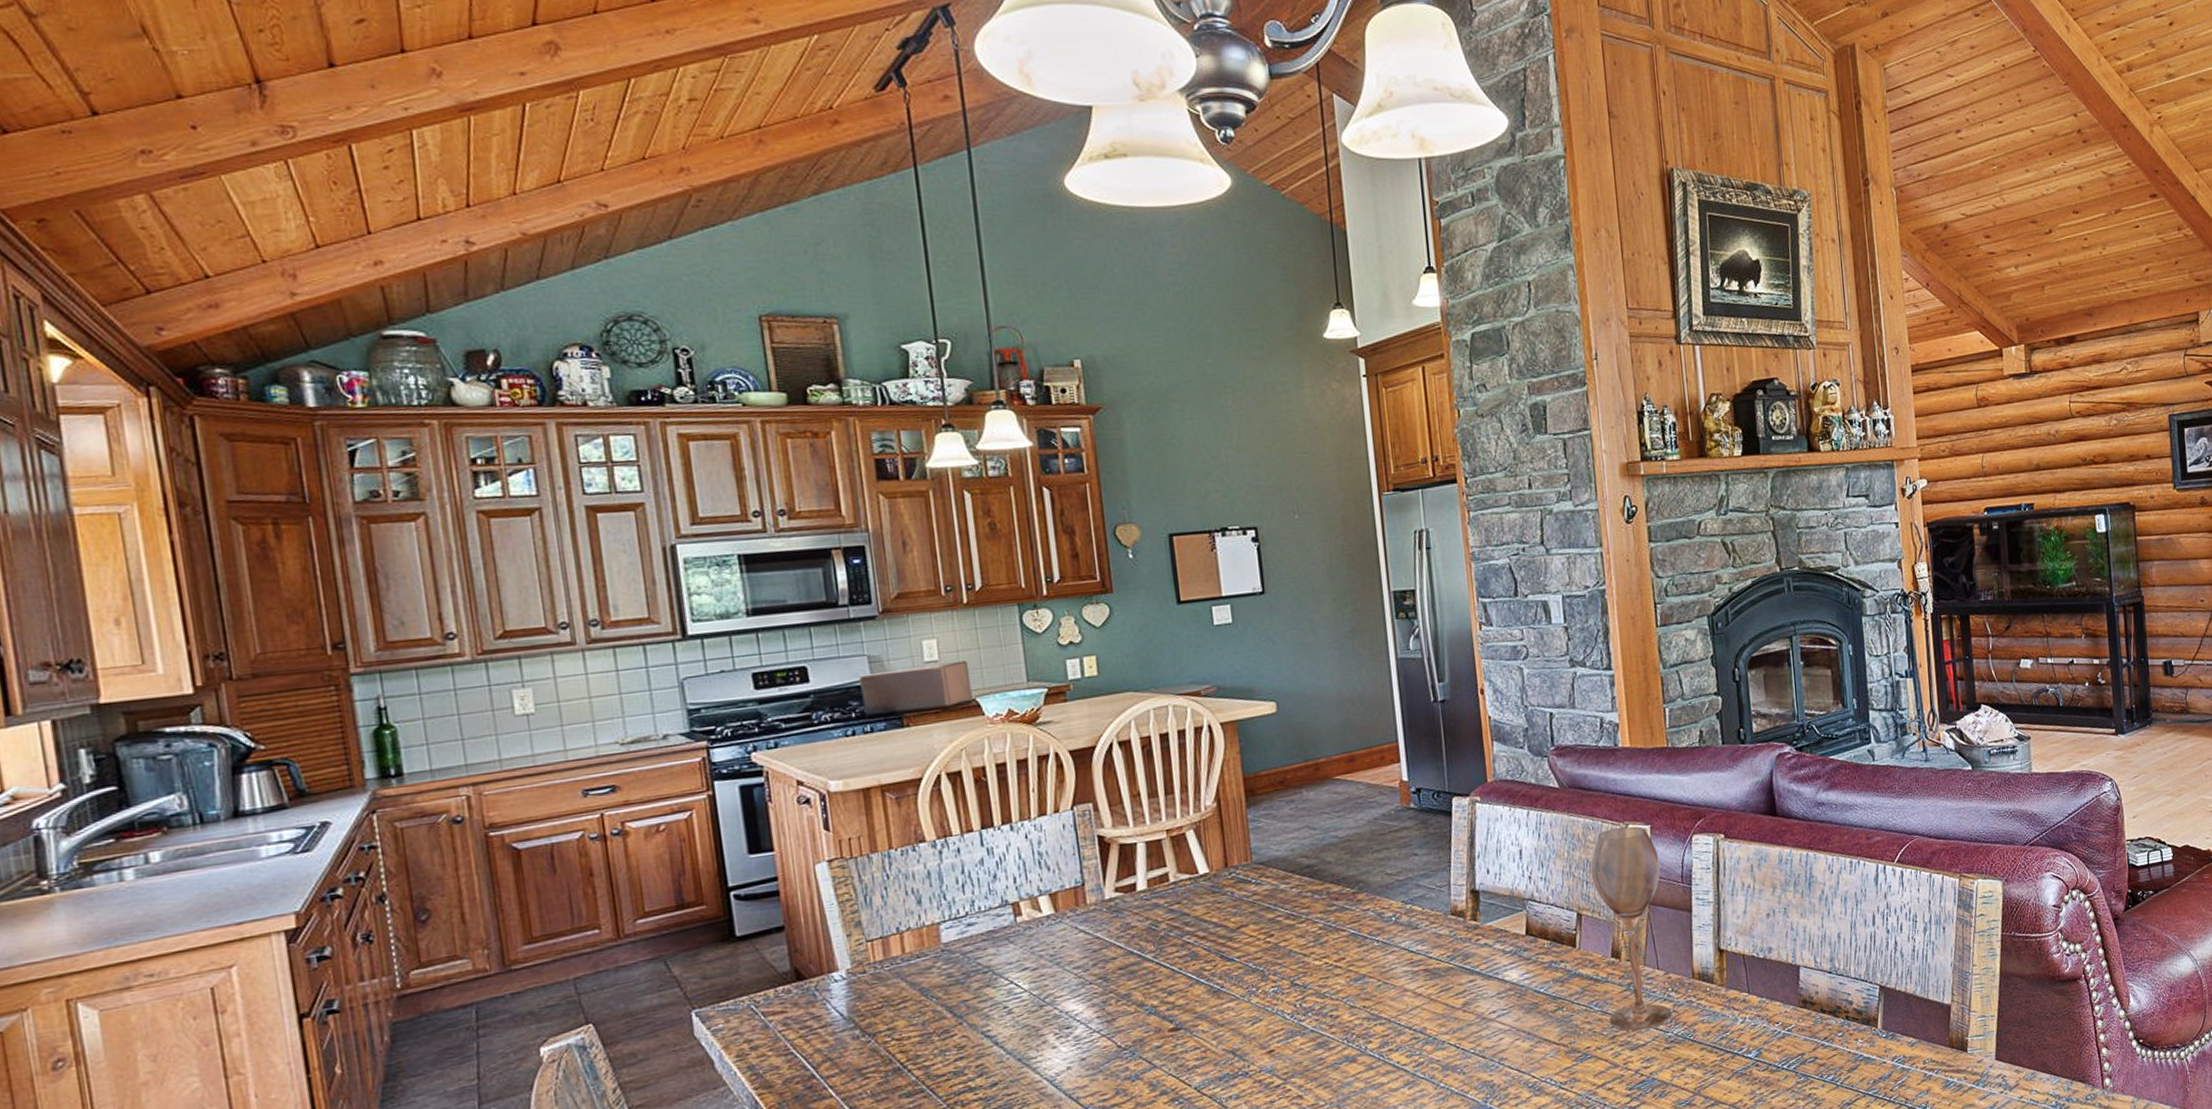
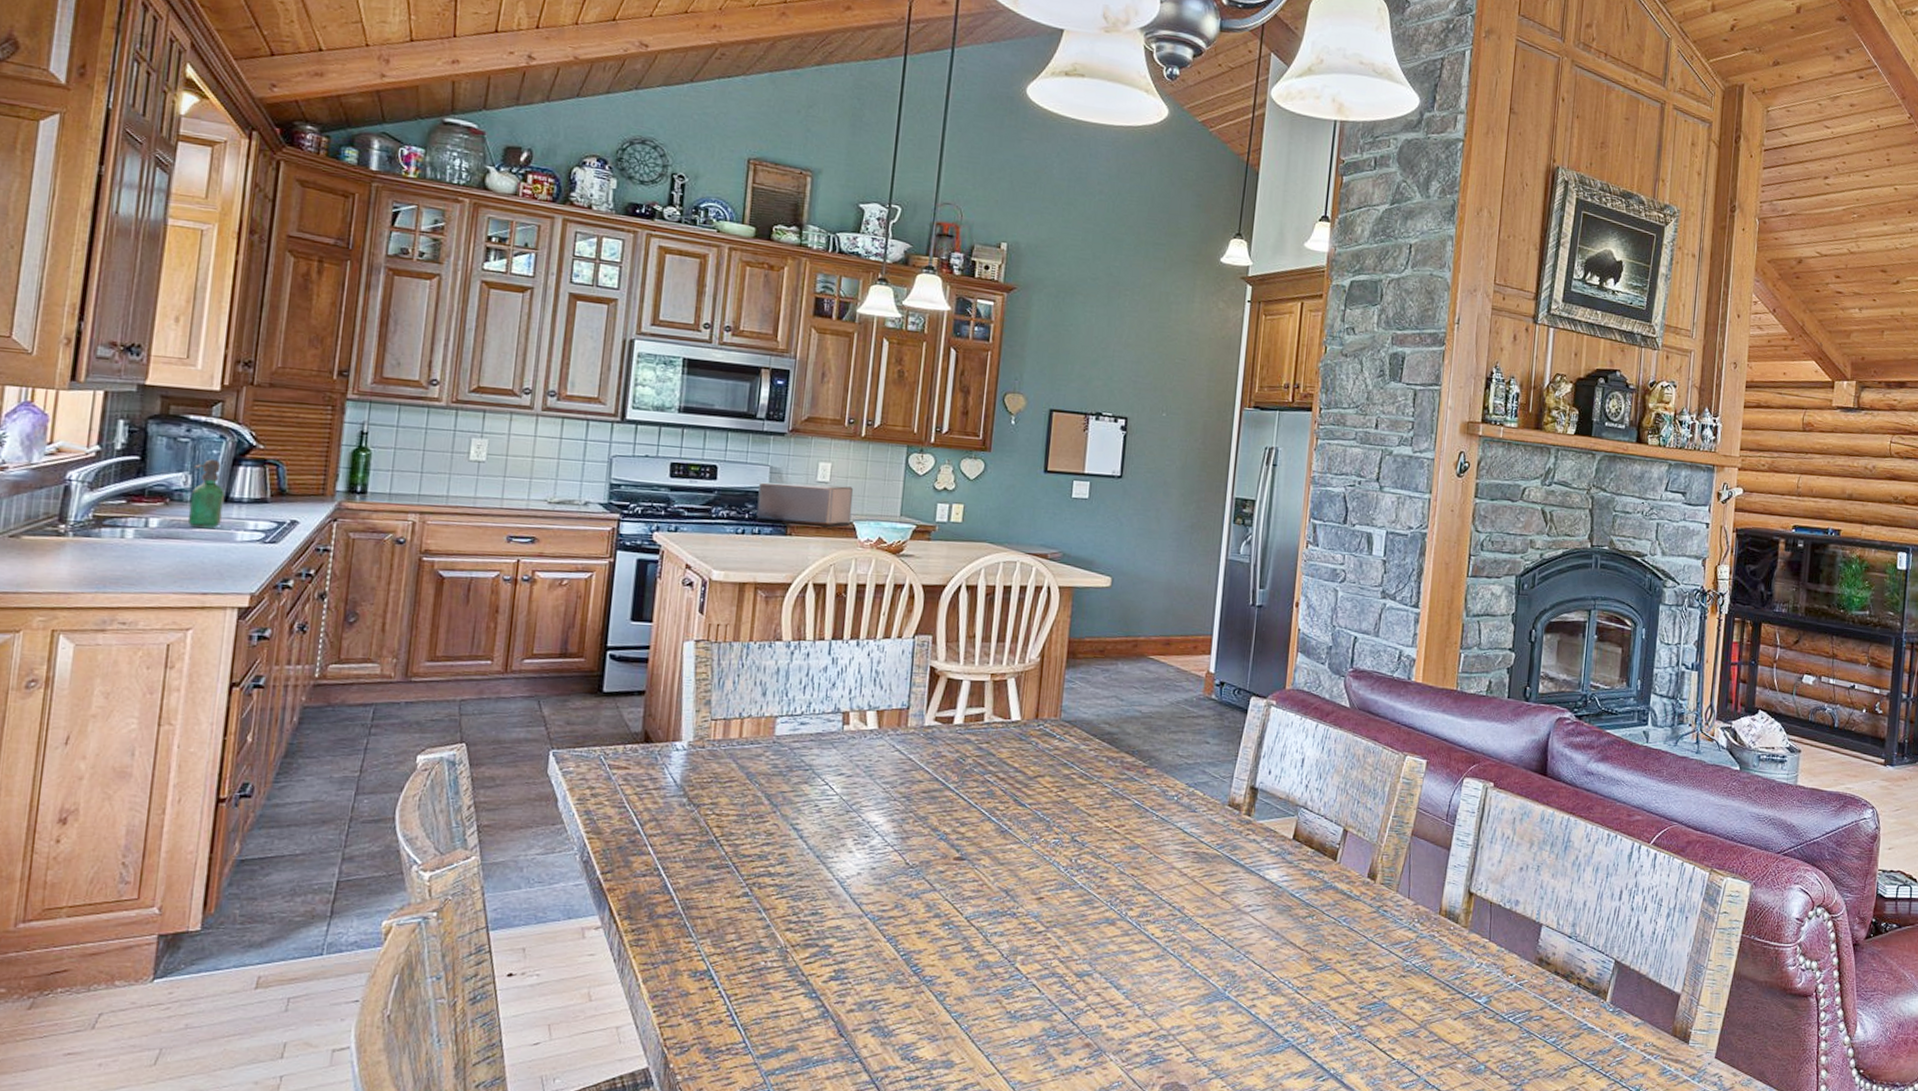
soap dispenser: none [186,772,237,854] -> present [187,459,226,529]
wineglass: present [1590,826,1672,1031] -> none [1354,756,1430,954]

